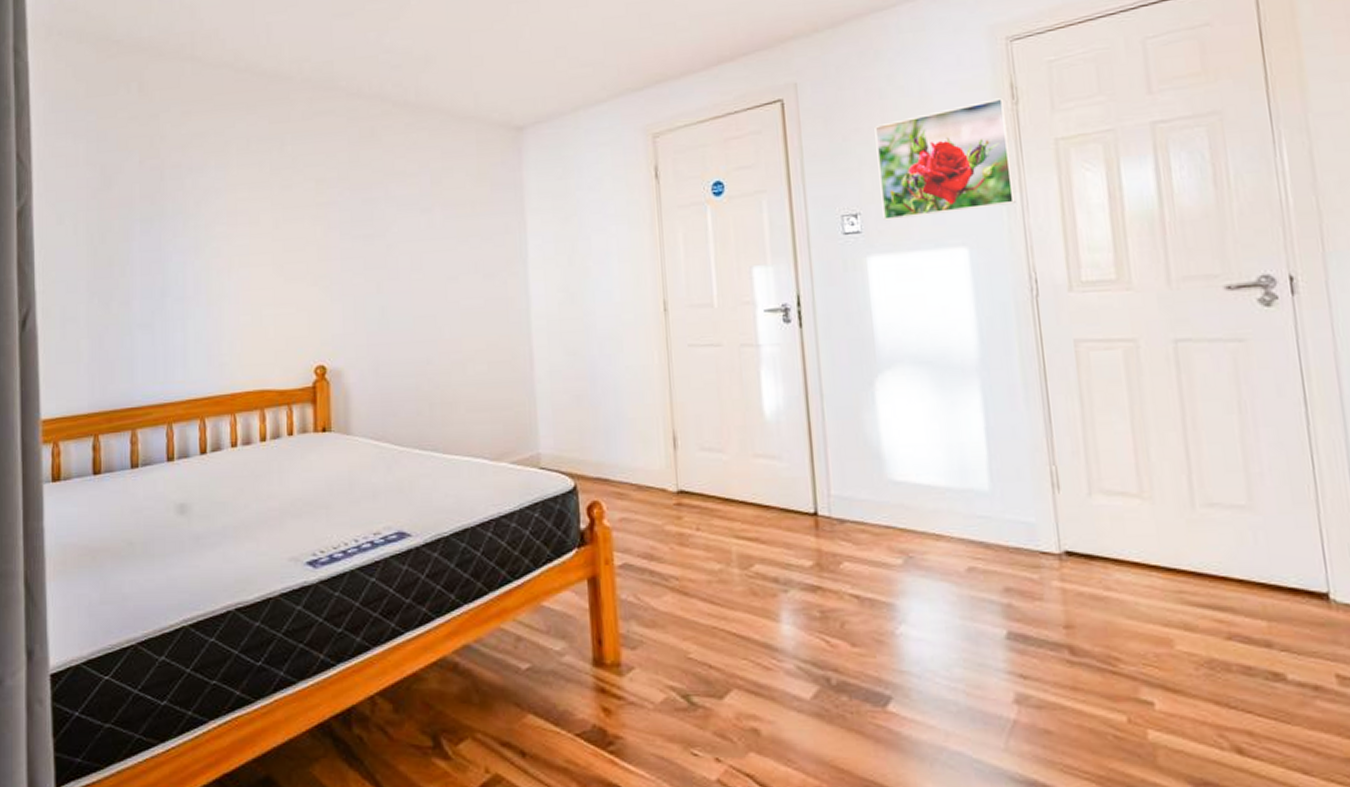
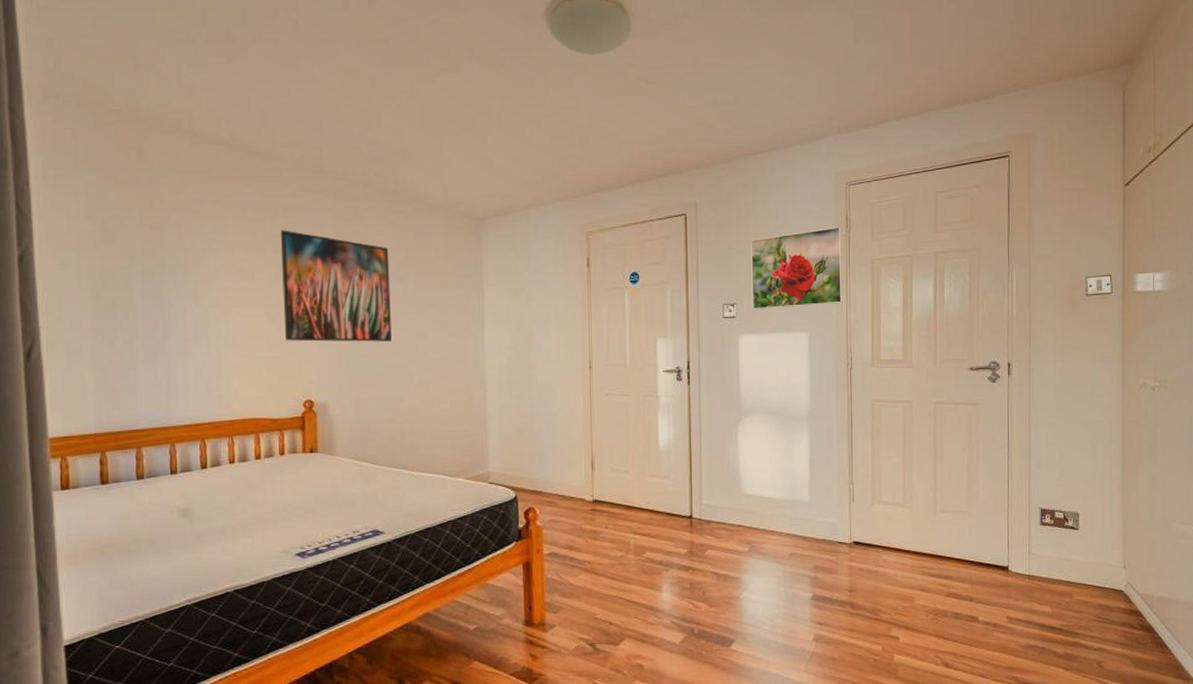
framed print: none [288,160,416,294] -> present [280,230,391,342]

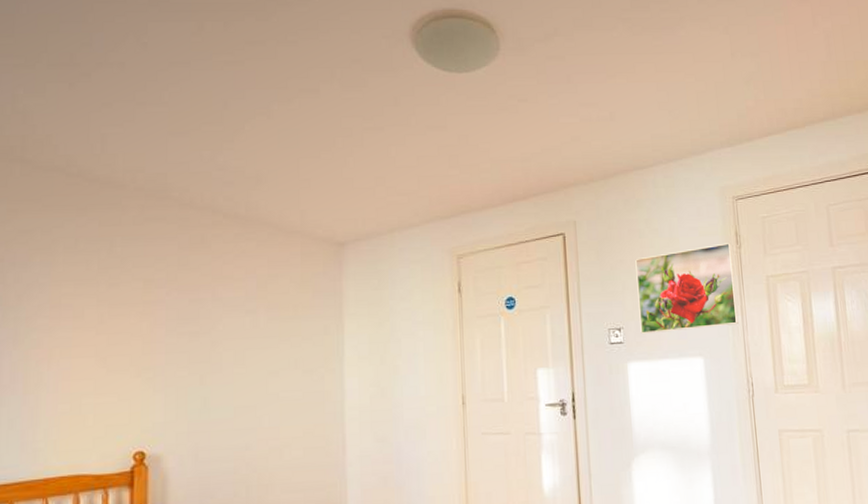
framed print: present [280,230,391,342] -> none [115,261,238,385]

